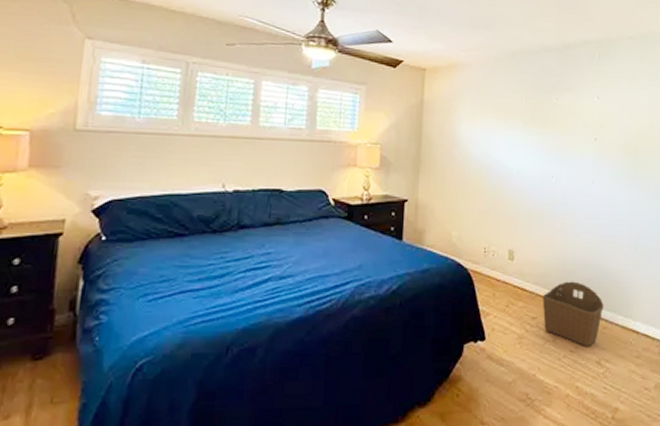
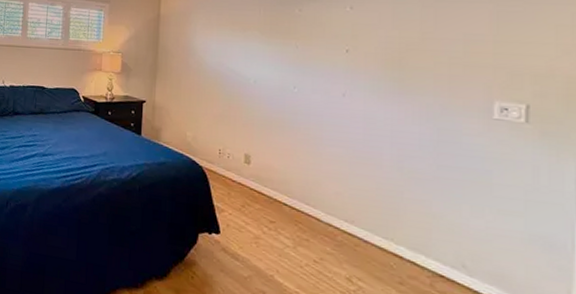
wicker basket: present [542,281,604,348] -> none [281,191,356,262]

